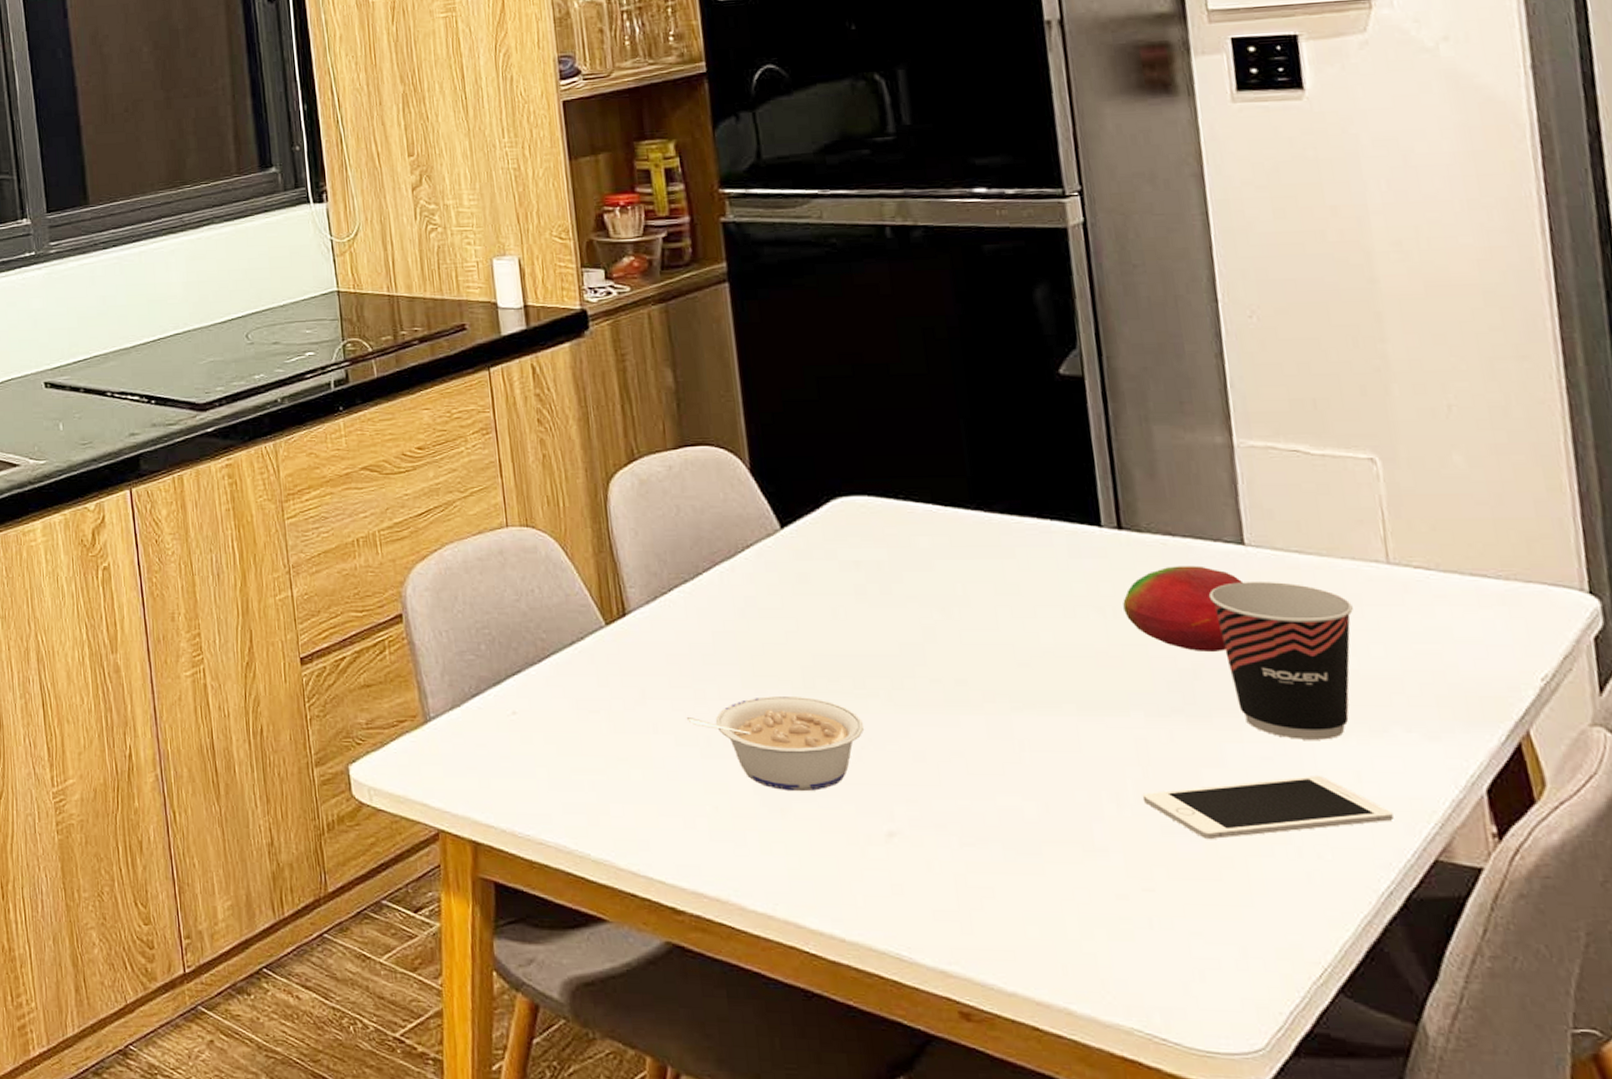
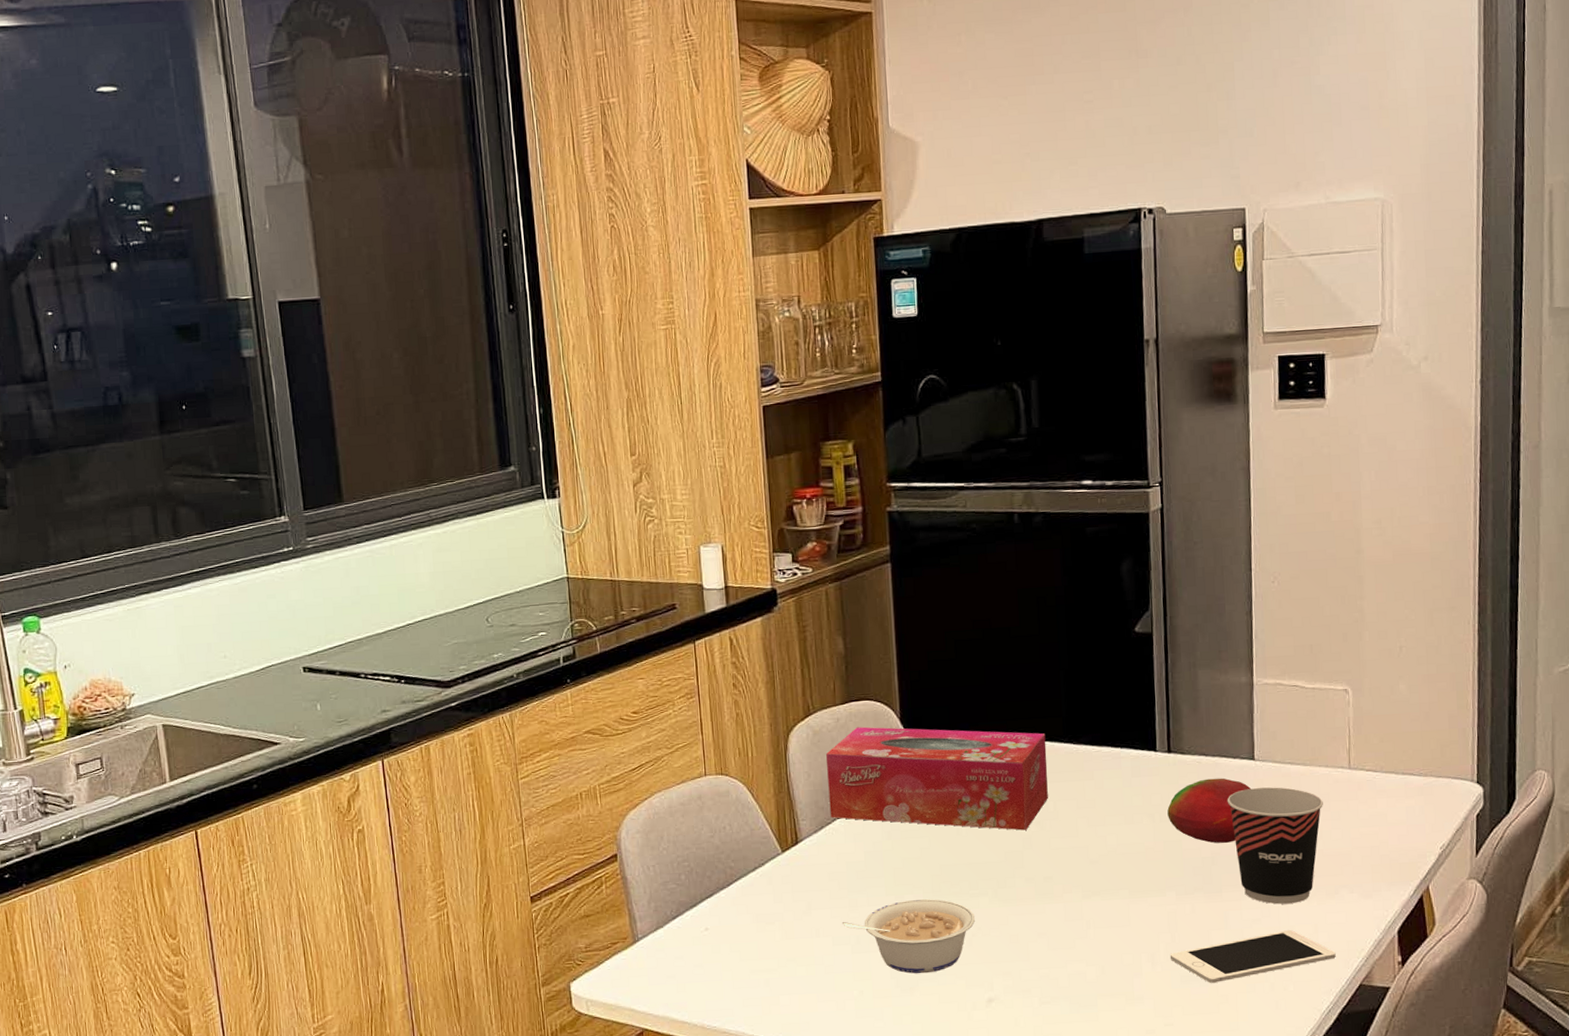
tissue box: none [657,477,954,618] -> present [826,726,1048,831]

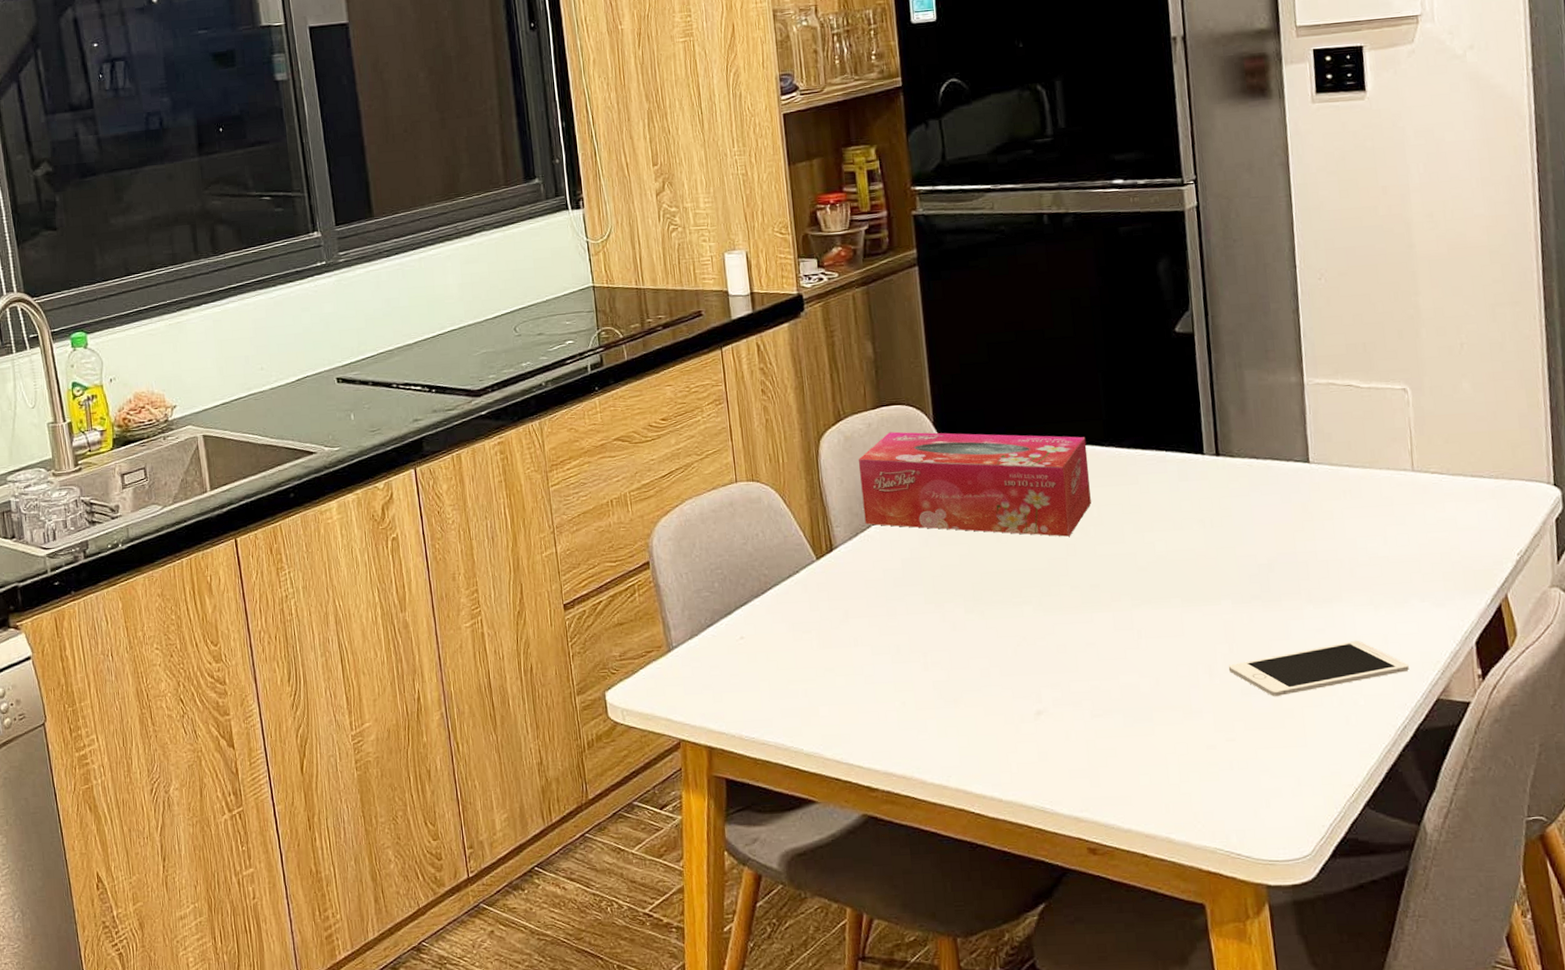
legume: present [843,899,976,974] -> none [881,607,1020,685]
fruit: present [1167,778,1251,843] -> none [1218,481,1307,550]
cup: present [1227,787,1323,905] -> none [1281,490,1386,614]

